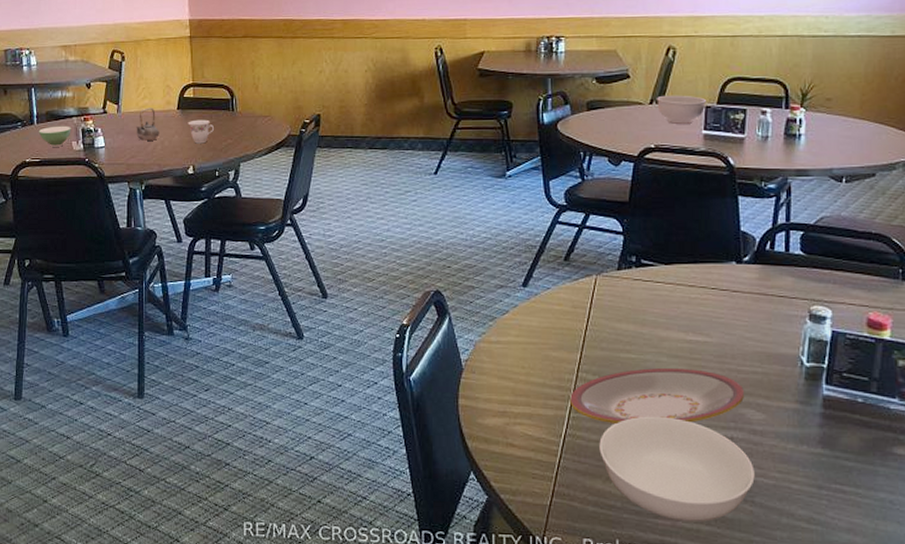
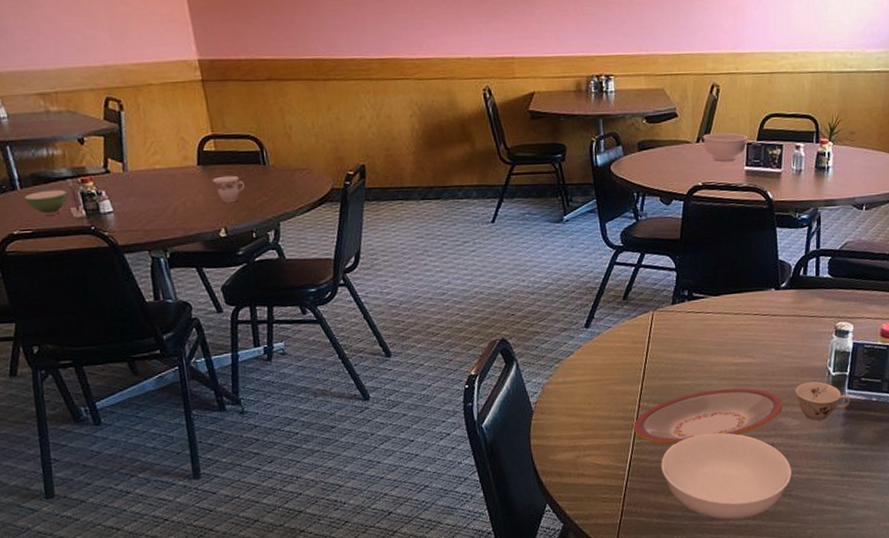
teapot: present [136,108,159,141] -> none [149,164,180,203]
teacup: none [760,371,830,417] -> present [795,381,851,421]

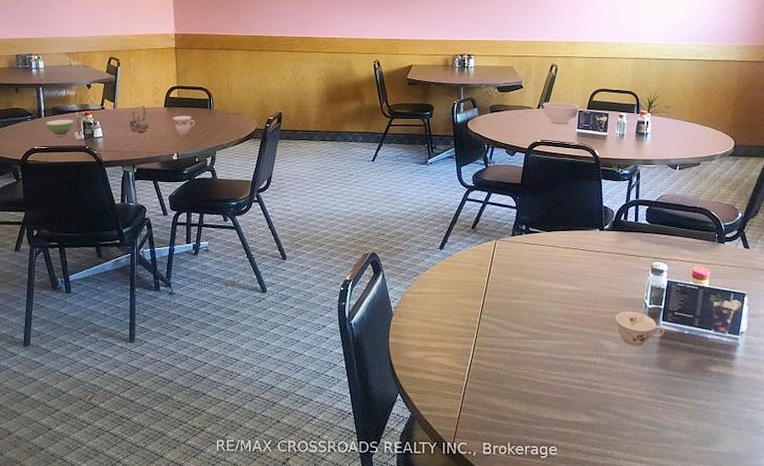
teapot: none [149,164,180,203] -> present [129,105,149,132]
plate: present [634,388,783,445] -> none [475,310,605,354]
bowl: present [661,432,792,521] -> none [496,347,611,427]

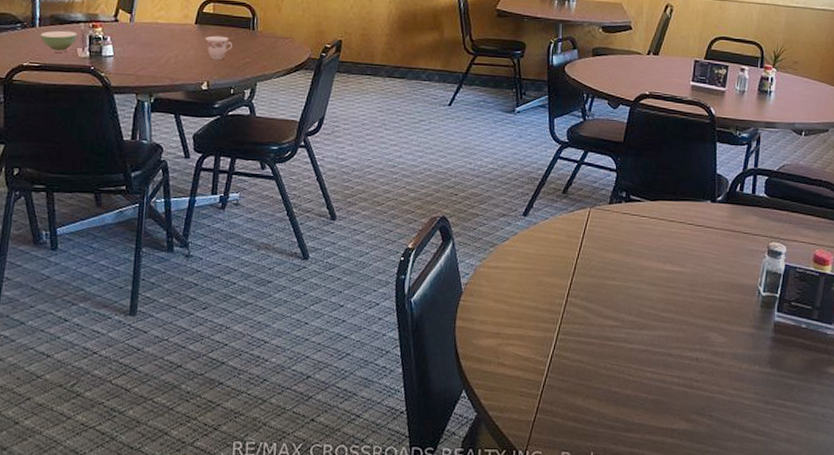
teapot: present [129,105,149,132] -> none [149,19,174,53]
soup bowl: present [543,102,579,125] -> none [653,47,695,76]
teacup: present [615,312,665,346] -> none [724,299,780,341]

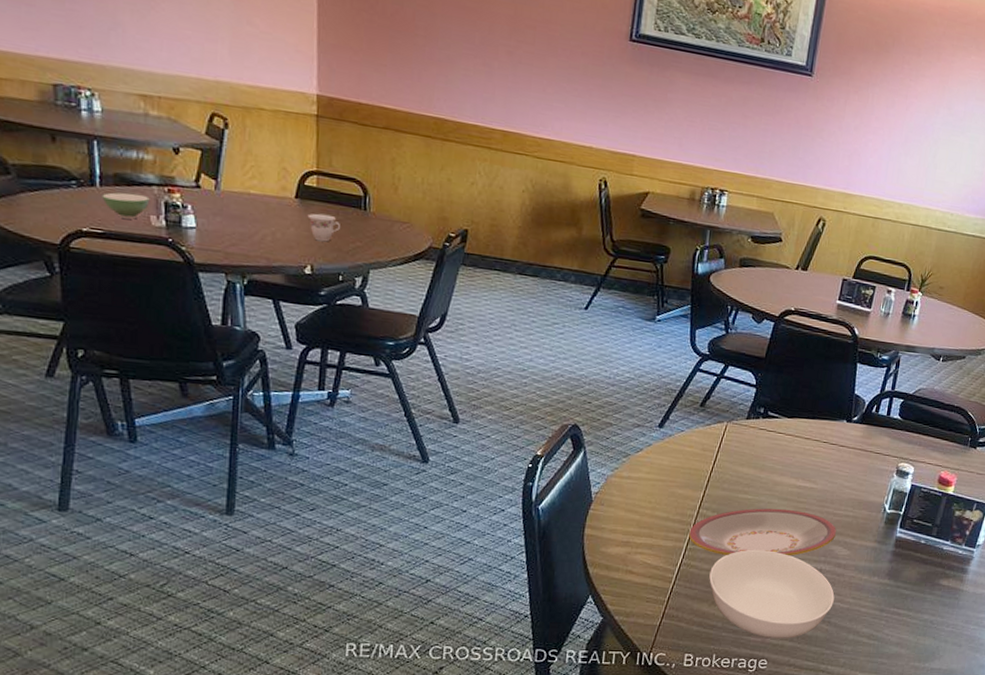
plate: none [559,294,711,345] -> present [689,508,837,556]
bowl: none [582,338,714,435] -> present [709,549,835,639]

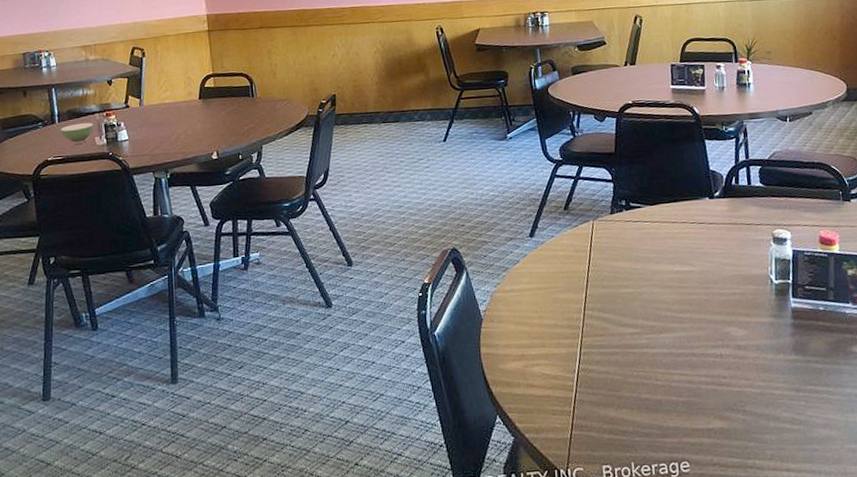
teacup: present [307,213,341,242] -> none [209,106,236,130]
plate: present [689,508,837,556] -> none [580,296,728,355]
bowl: present [709,549,835,639] -> none [608,342,744,438]

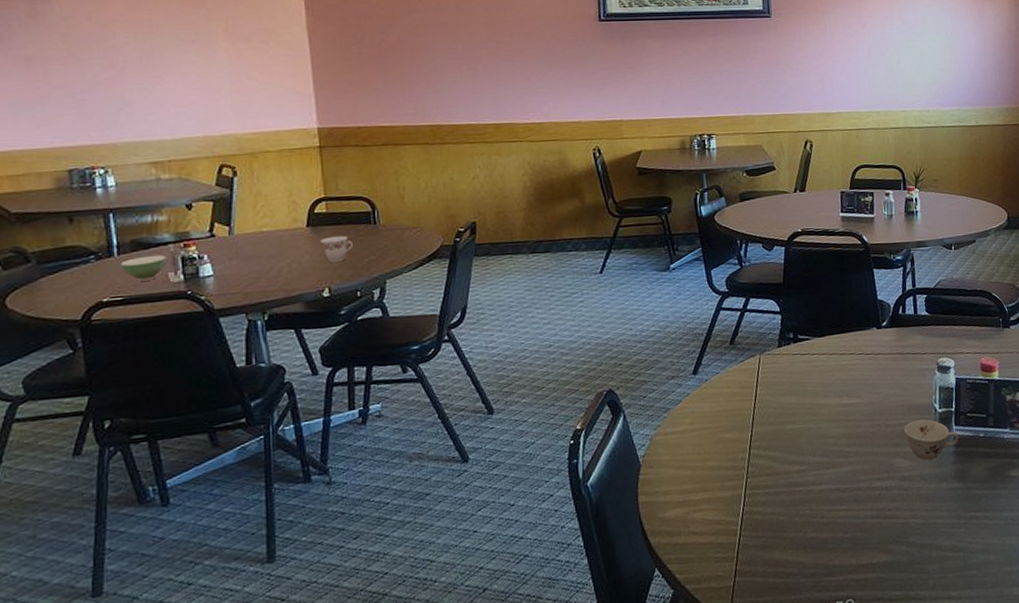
teacup: none [209,106,236,130] -> present [320,235,354,263]
teacup: none [738,290,797,331] -> present [904,419,959,461]

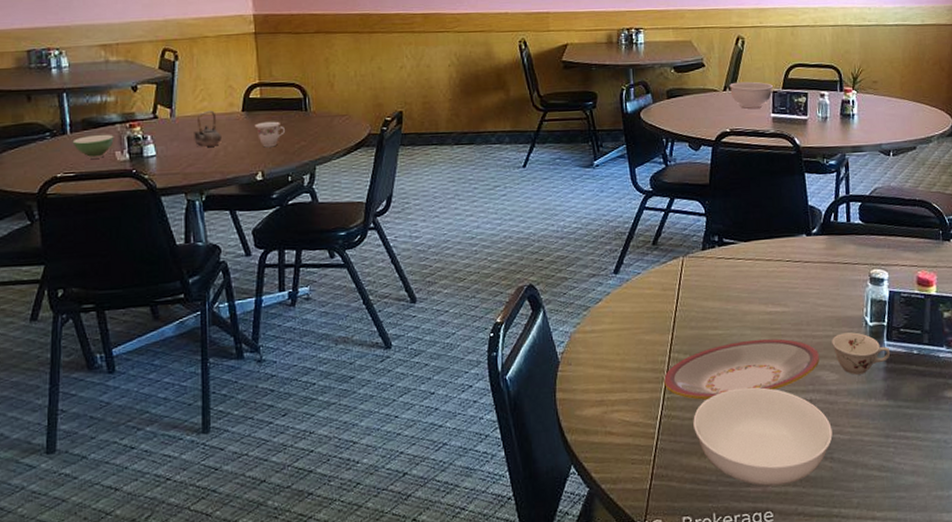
teapot: none [254,227,285,265] -> present [194,110,222,147]
plate: none [745,429,894,494] -> present [664,338,820,400]
bowl: none [774,478,908,575] -> present [693,387,833,487]
soup bowl: none [800,182,841,209] -> present [730,81,773,109]

